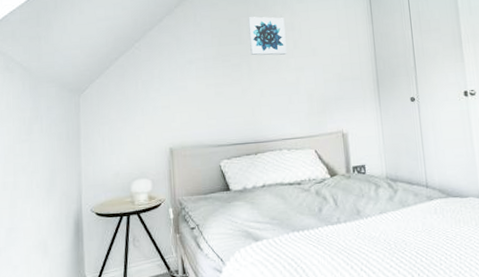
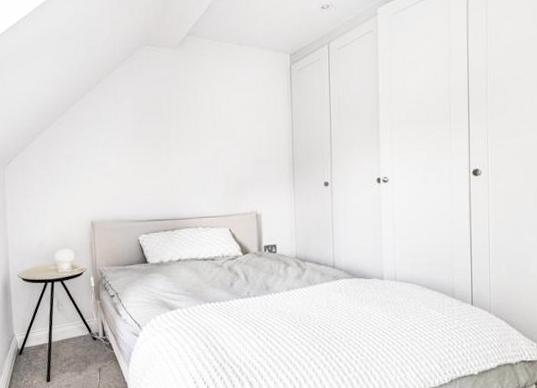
wall art: present [248,16,287,56] -> none [169,96,206,136]

